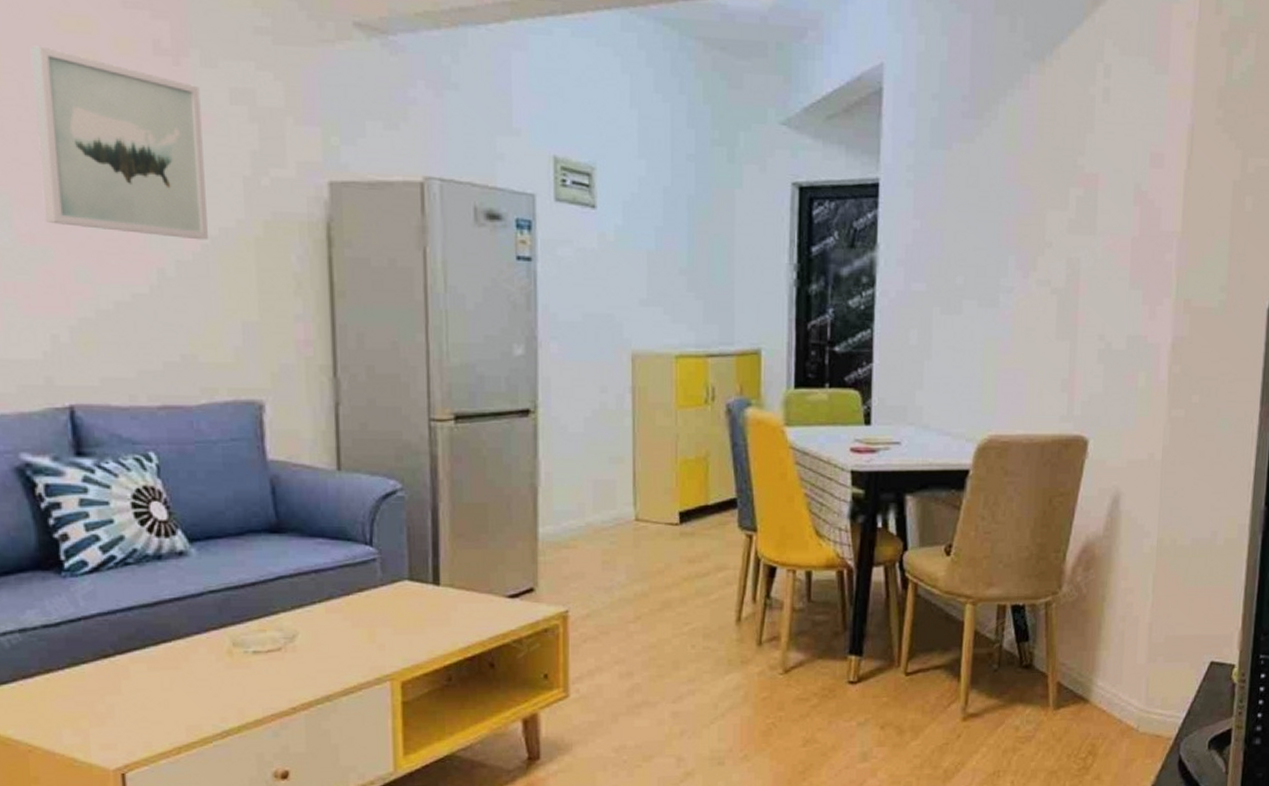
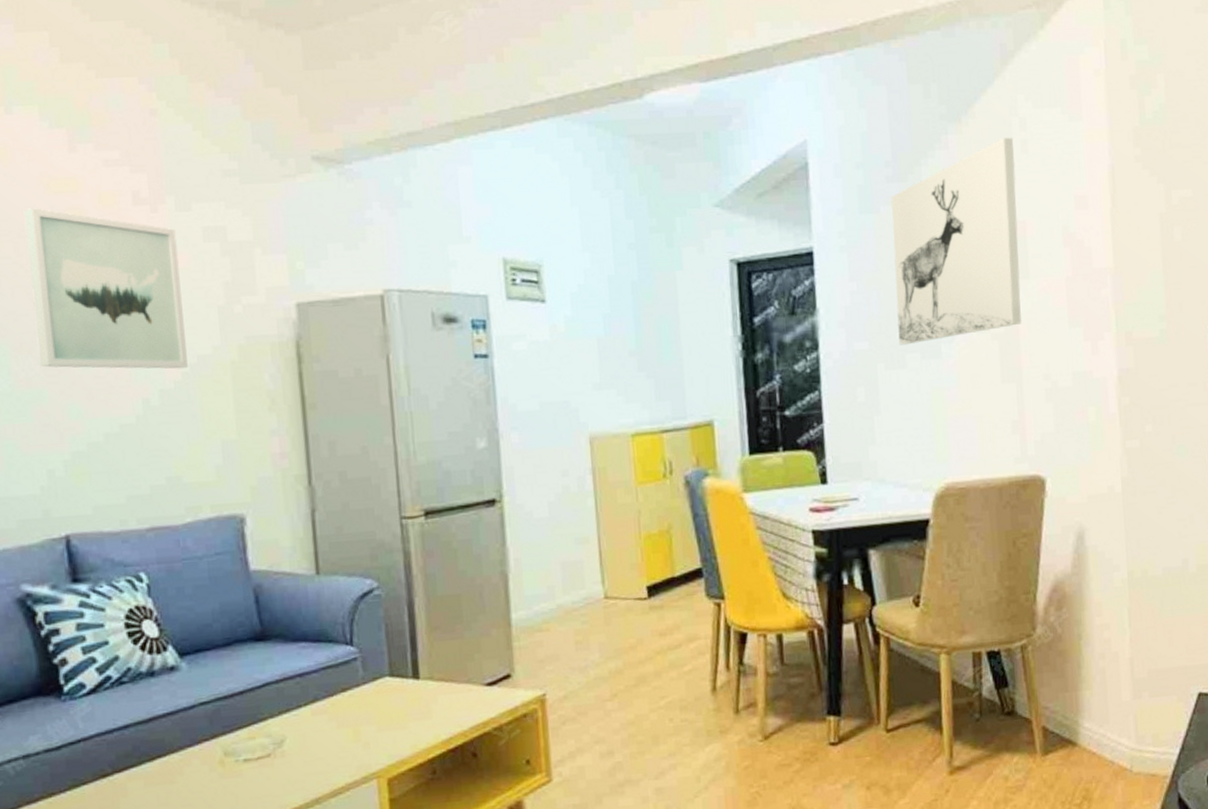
wall art: none [957,83,1097,291] -> present [891,137,1022,345]

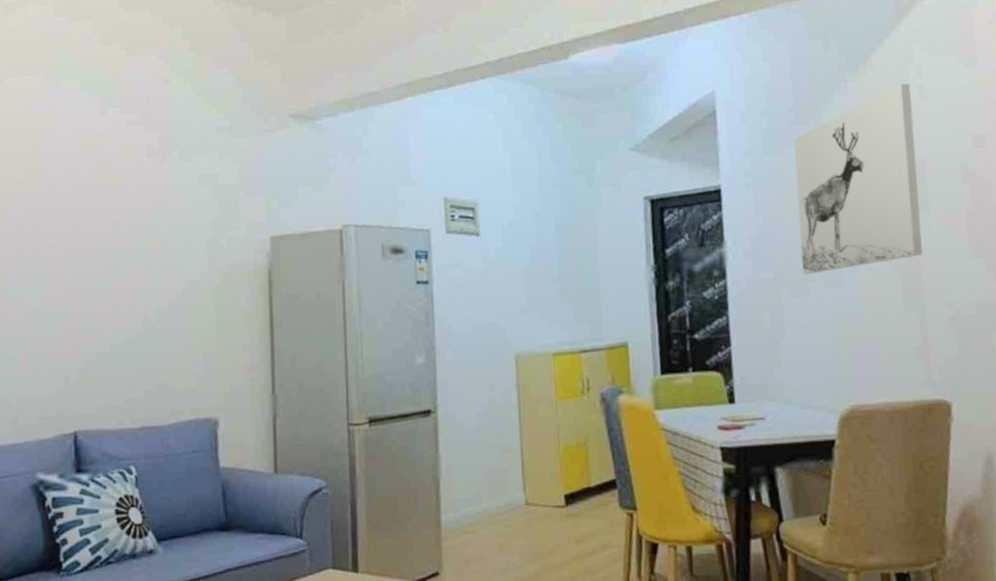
wall art: present [23,208,189,369] -> none [63,160,181,292]

